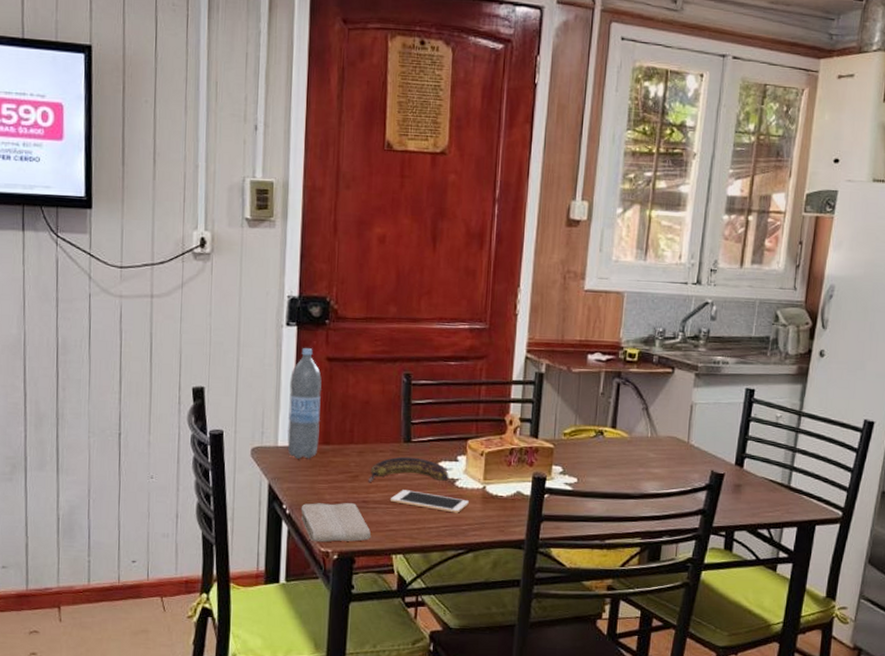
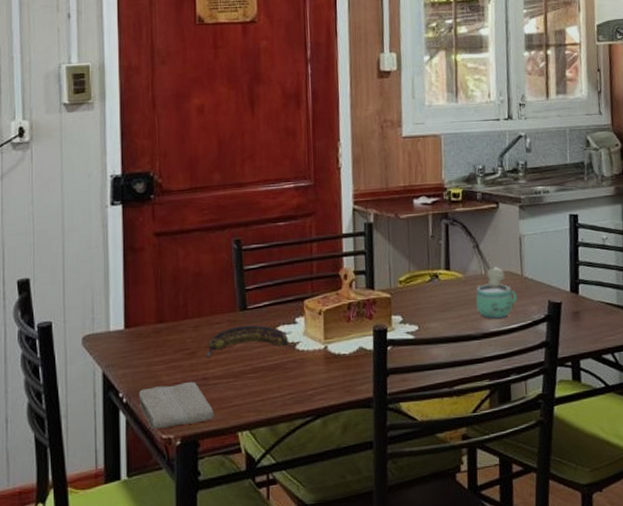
water bottle: present [287,347,322,459] -> none [118,225,152,342]
cell phone: present [390,490,469,513] -> none [230,360,312,379]
chocolate milk: none [637,431,680,482] -> present [475,267,517,319]

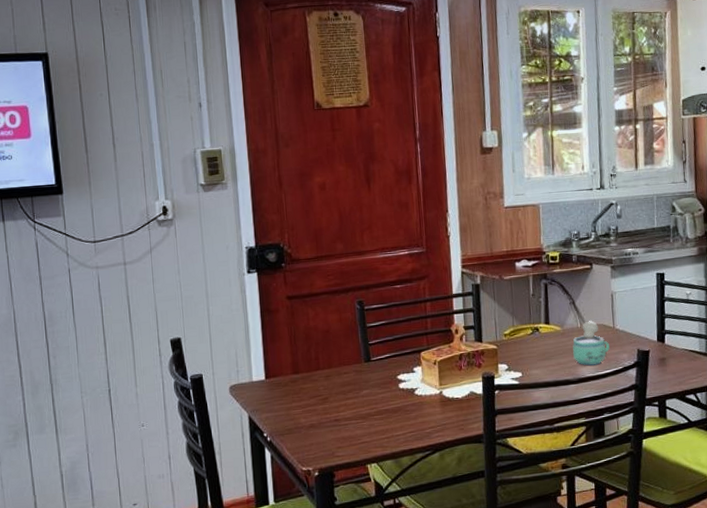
washcloth: present [138,382,215,430] -> none [280,423,347,463]
banana: present [206,324,289,358] -> none [337,374,409,403]

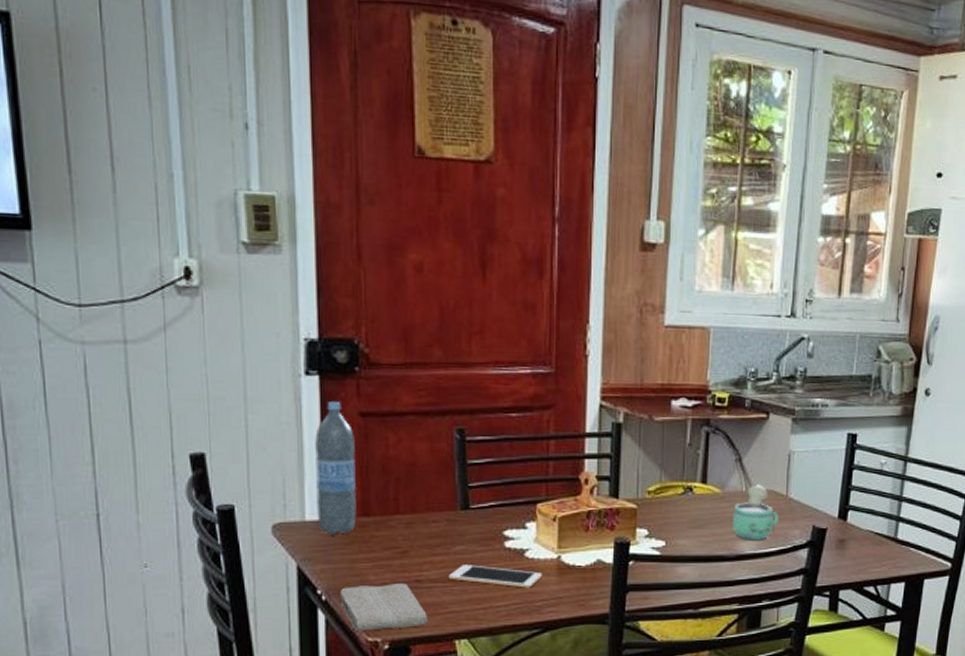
water bottle: none [256,290,289,390] -> present [315,400,357,535]
washcloth: none [280,423,347,463] -> present [339,584,429,631]
cell phone: none [358,404,429,419] -> present [448,565,542,588]

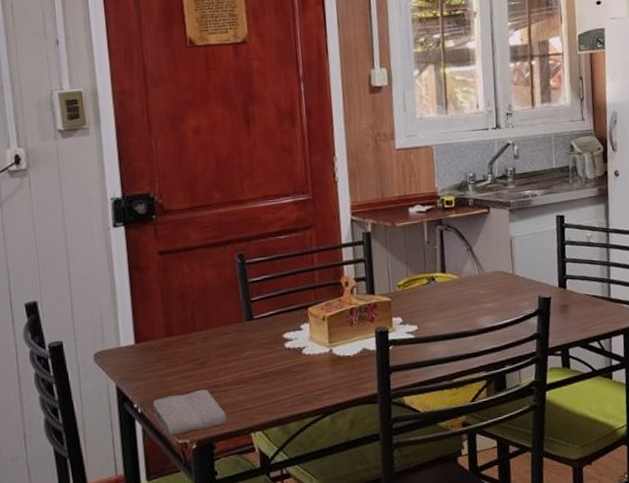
water bottle: present [315,400,357,535] -> none [124,245,162,356]
cell phone: present [448,565,542,588] -> none [240,365,318,382]
chocolate milk: present [731,484,779,540] -> none [470,267,510,316]

